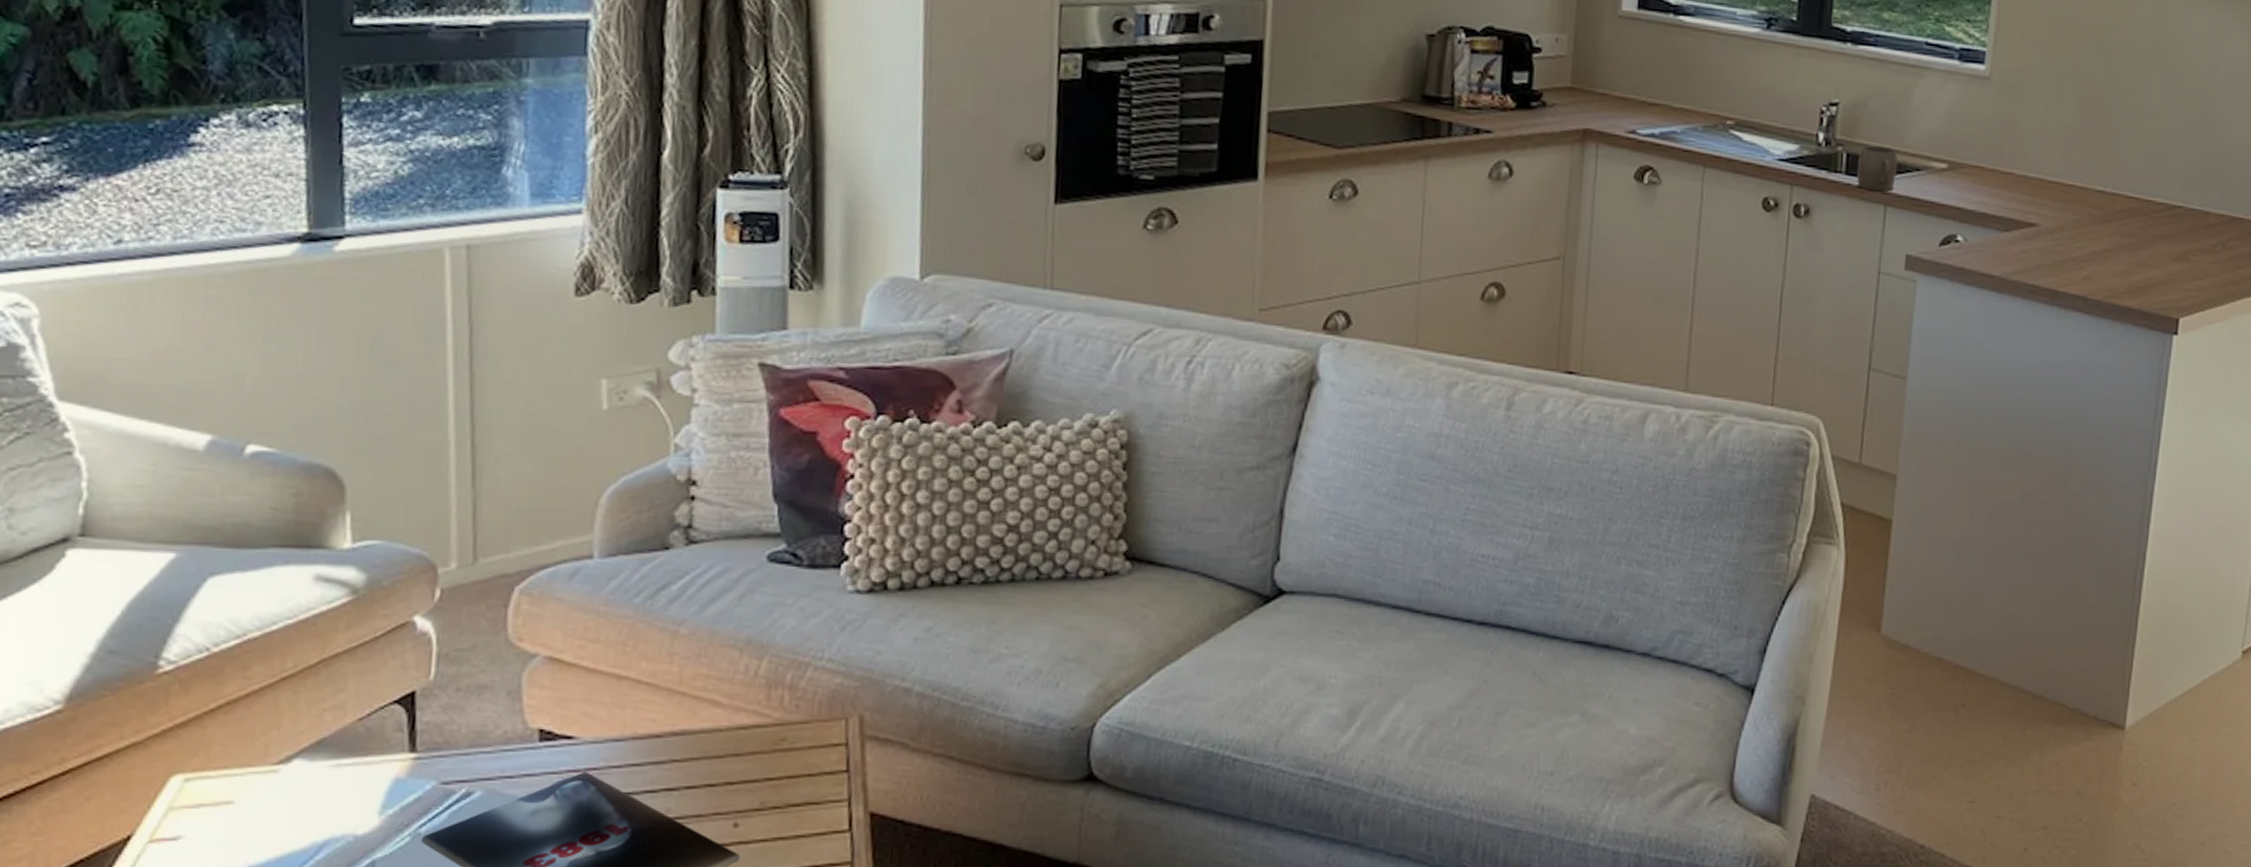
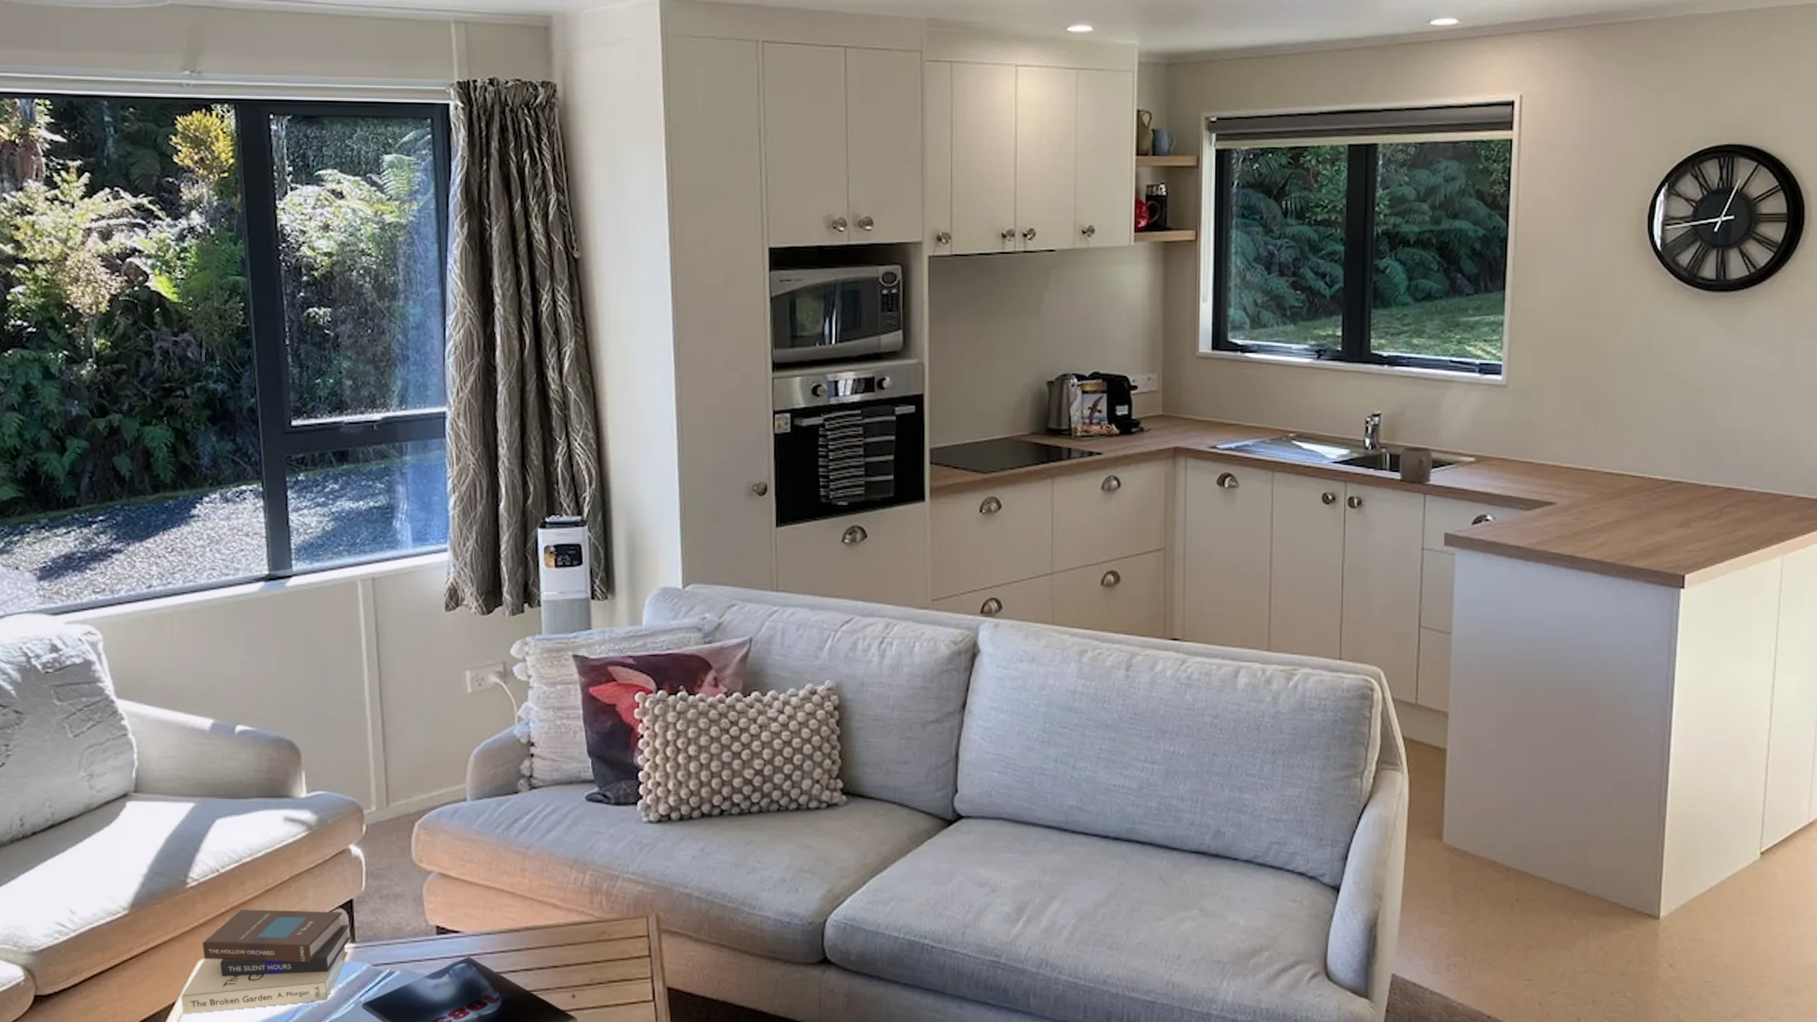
books: none [141,704,410,853] -> present [181,909,351,1015]

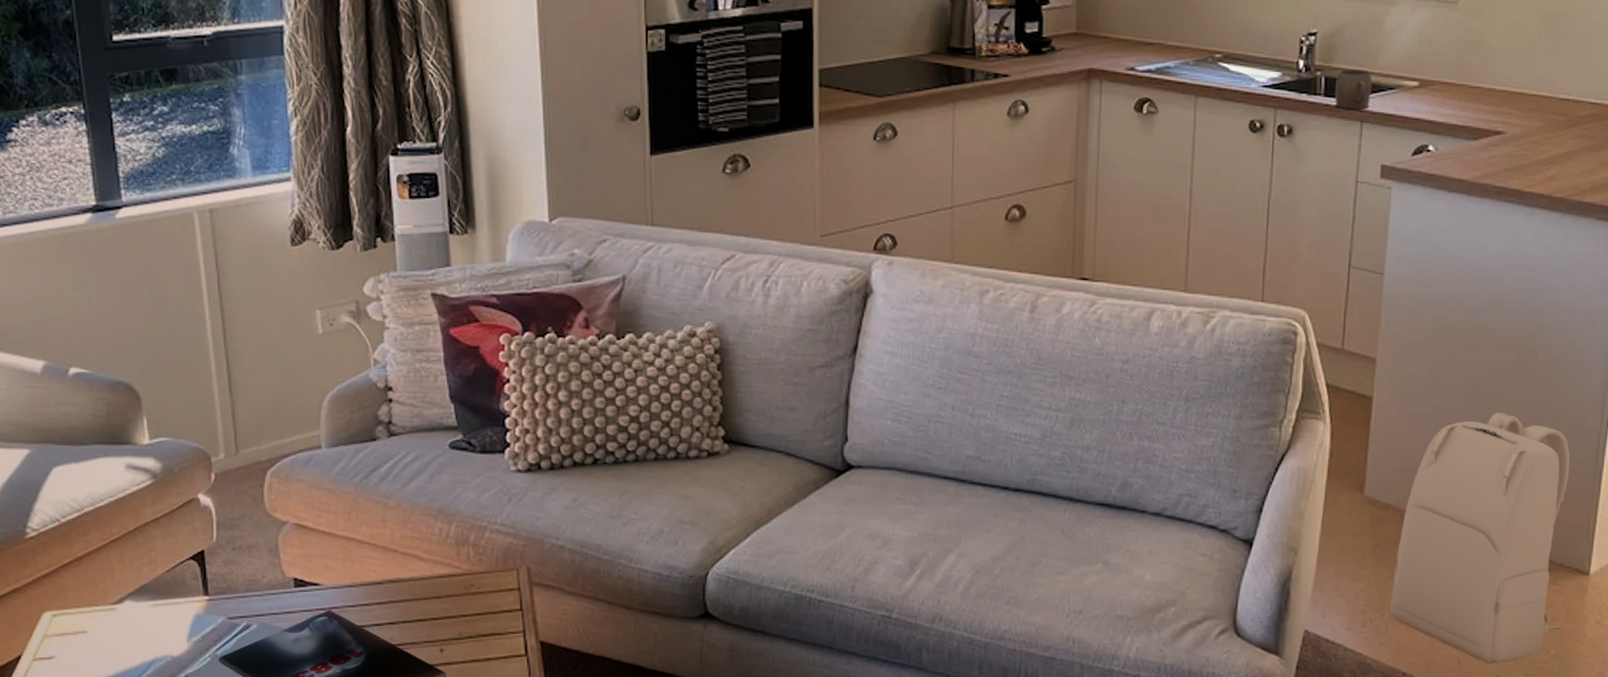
books: present [181,909,351,1015] -> none [27,560,204,668]
backpack: none [1472,763,1637,1006] -> present [1389,412,1571,664]

